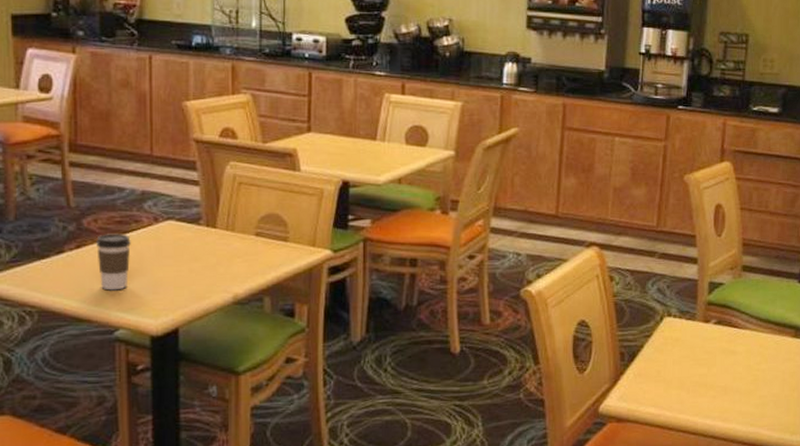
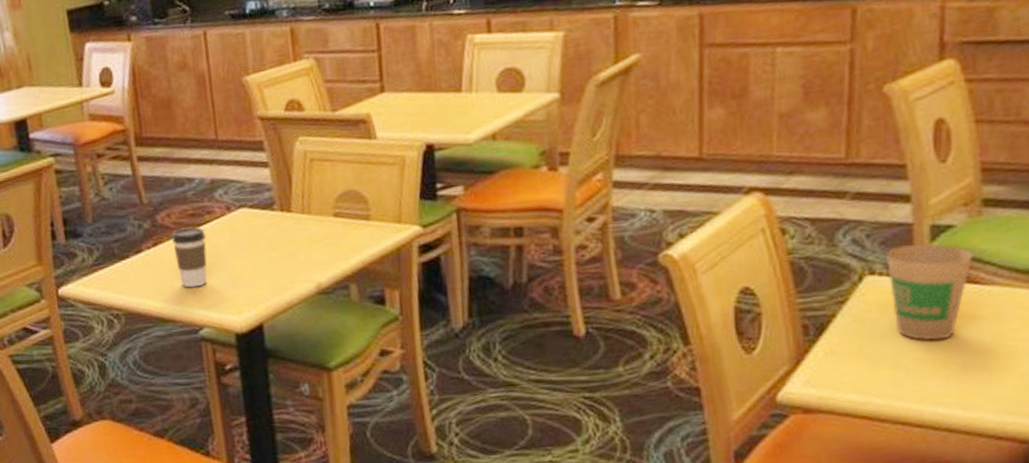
paper cup: none [678,294,734,369] -> present [885,243,973,341]

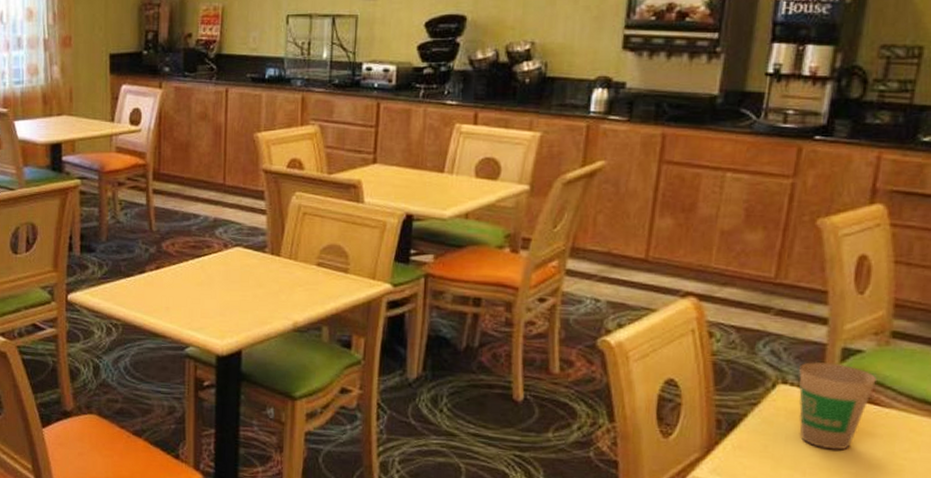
coffee cup: present [172,227,207,288] -> none [173,257,203,310]

